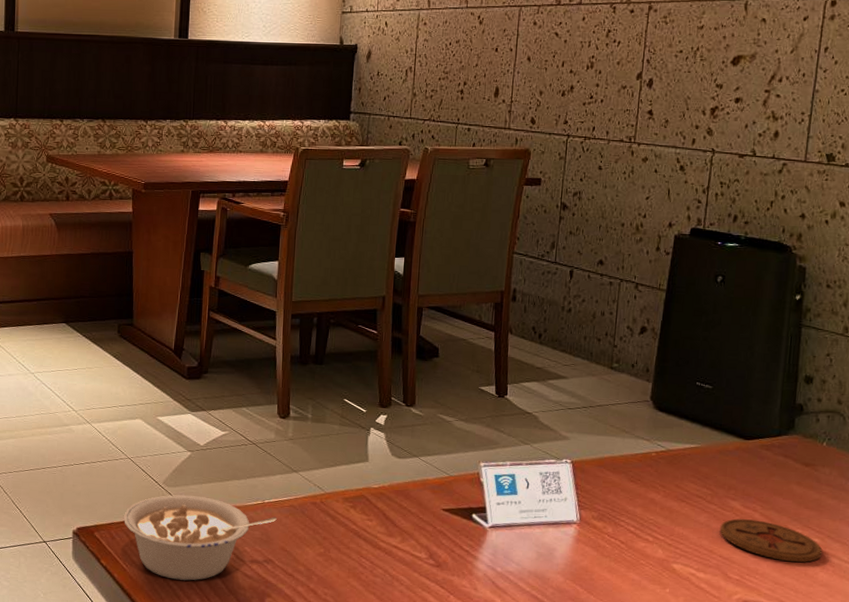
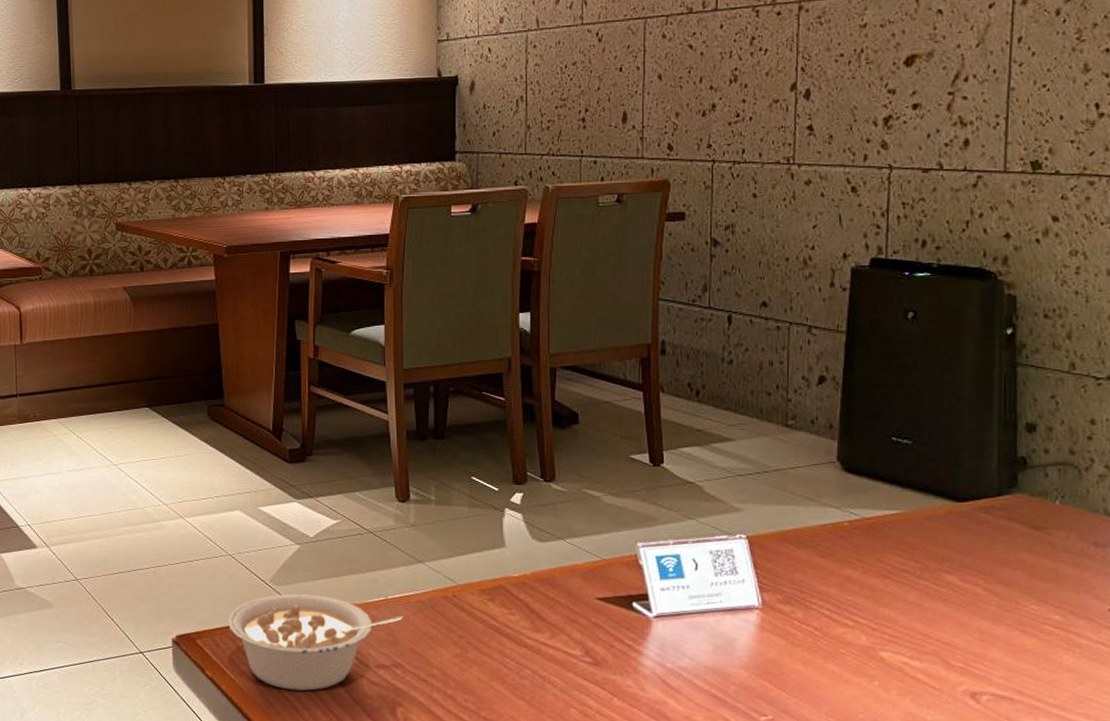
coaster: present [719,518,823,563] -> none [934,595,1066,645]

